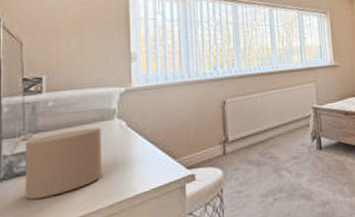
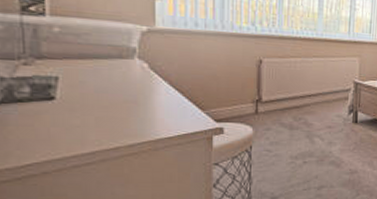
candle: present [24,127,102,200] -> none [26,63,120,128]

